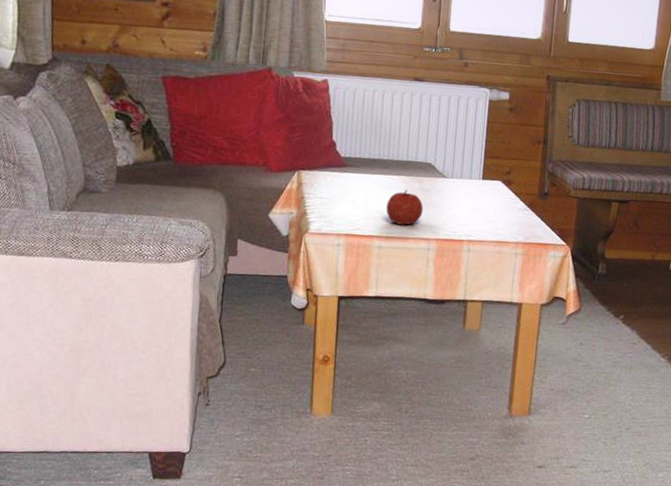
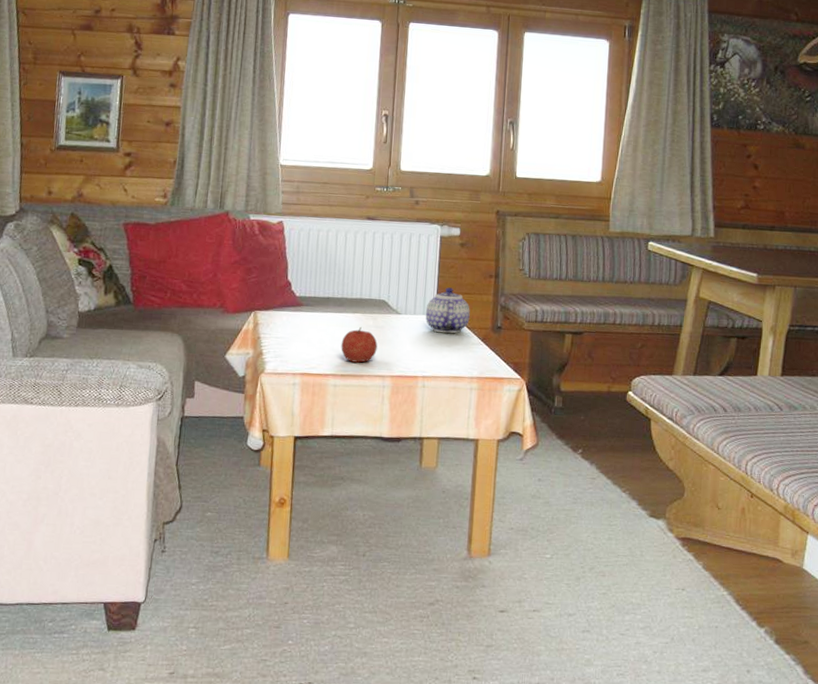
teapot: none [472,152,517,199] -> present [425,287,470,334]

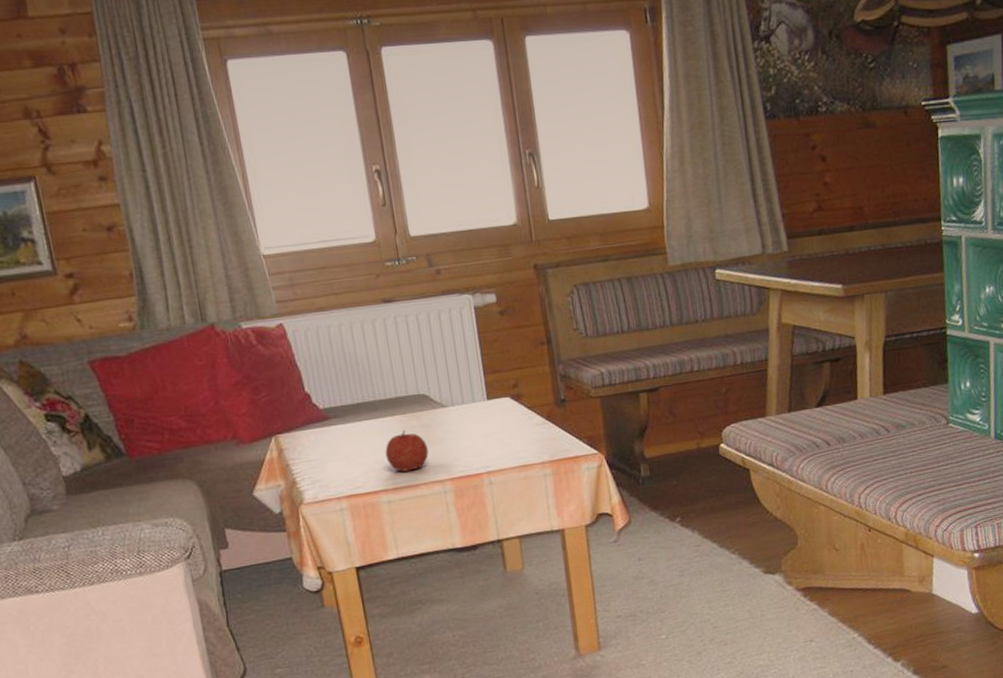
teapot: present [425,287,470,334] -> none [474,365,528,420]

